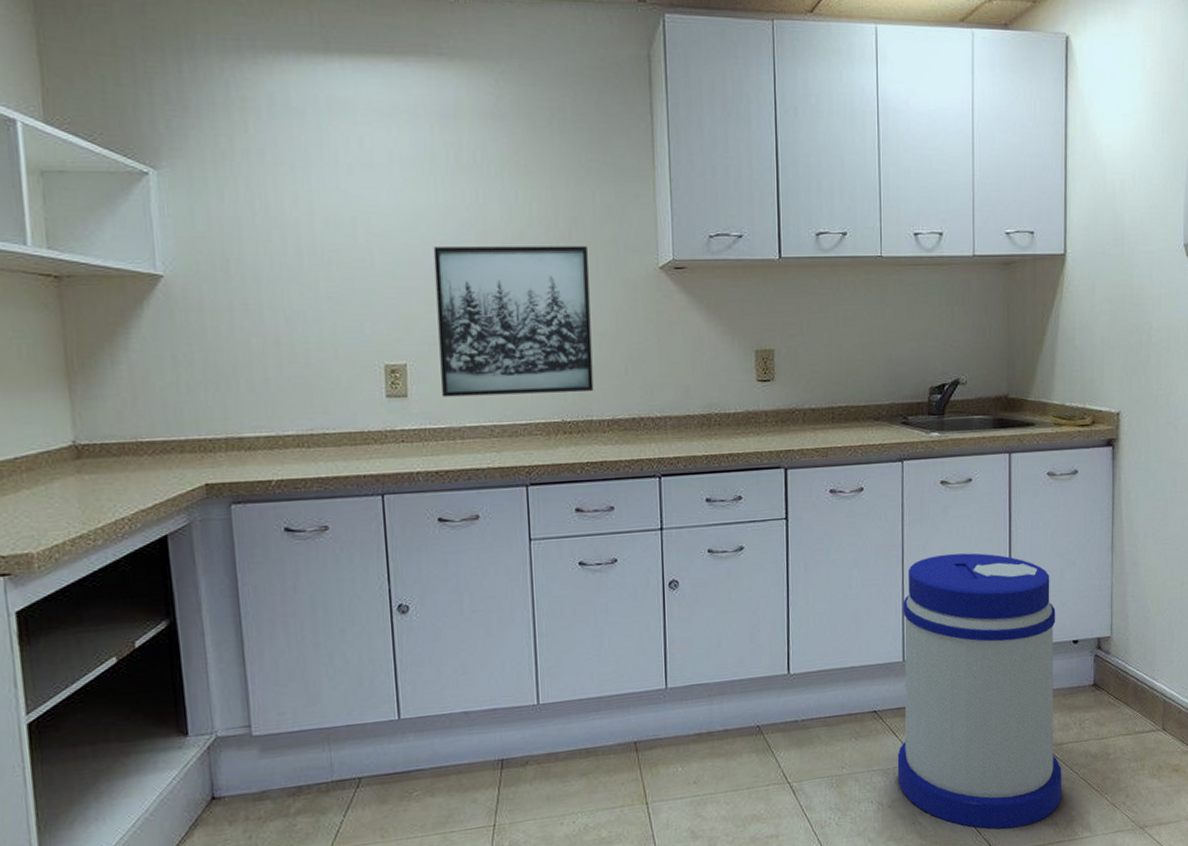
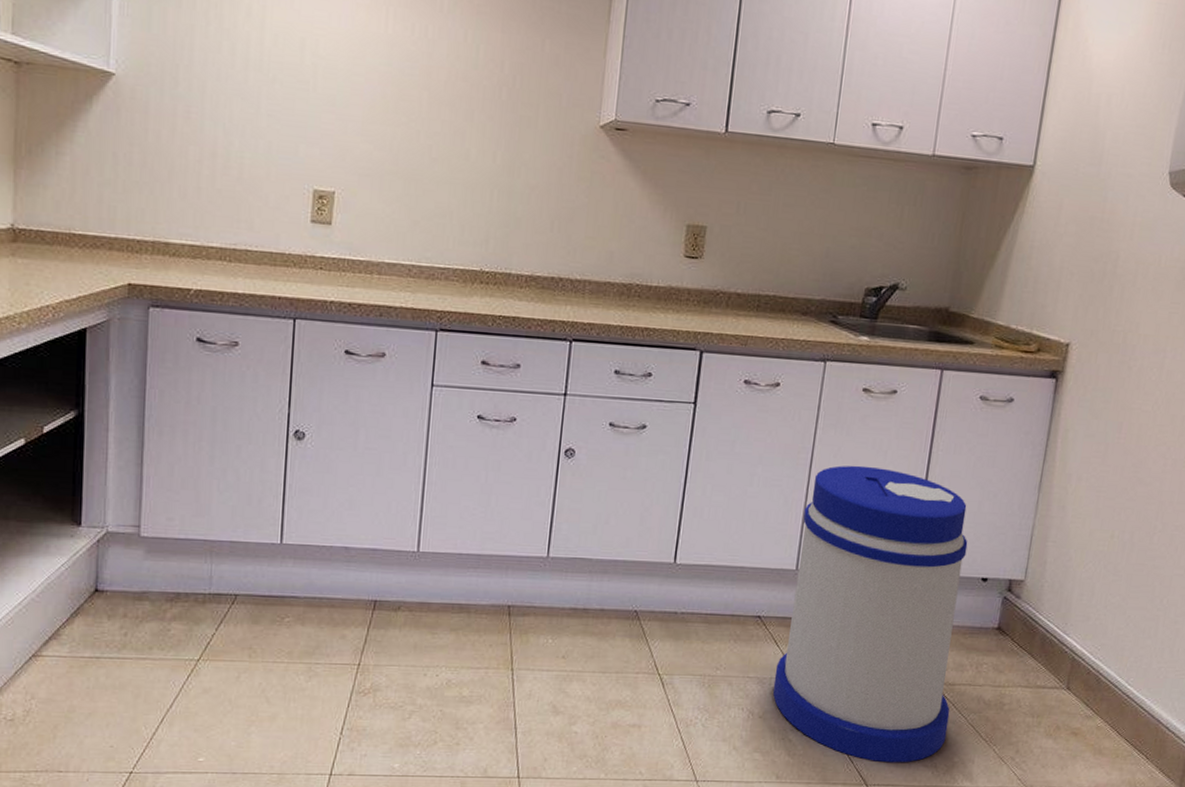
wall art: present [433,245,594,397] -> none [366,77,530,244]

